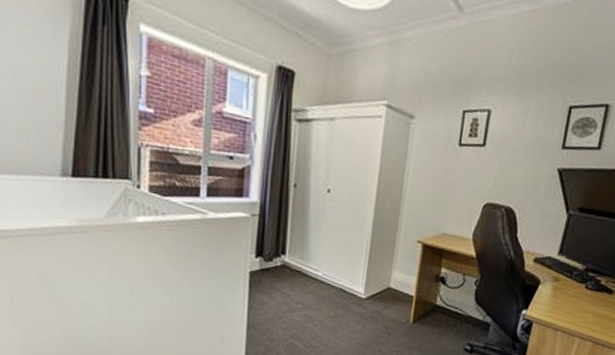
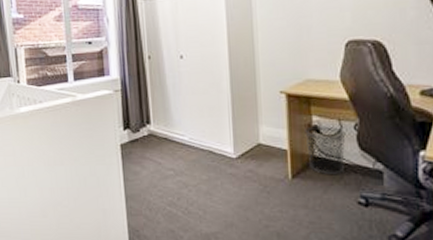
waste bin: none [430,277,467,324] -> present [305,126,346,175]

